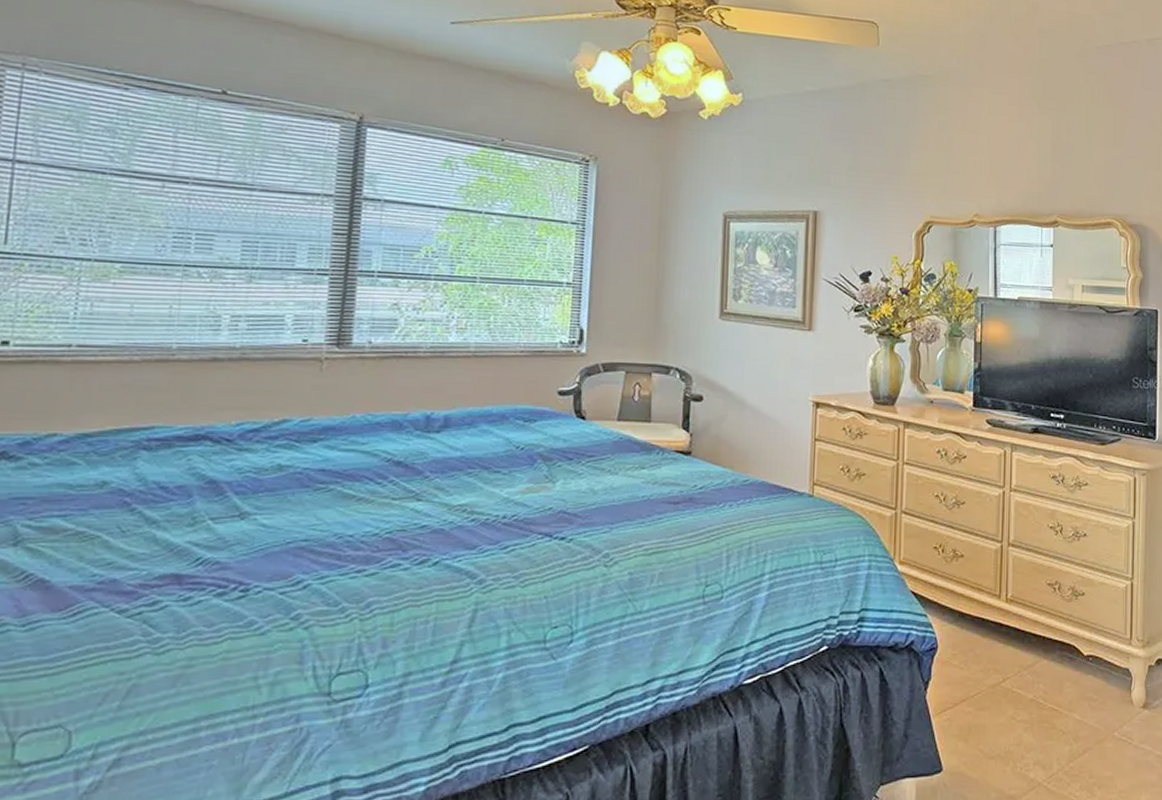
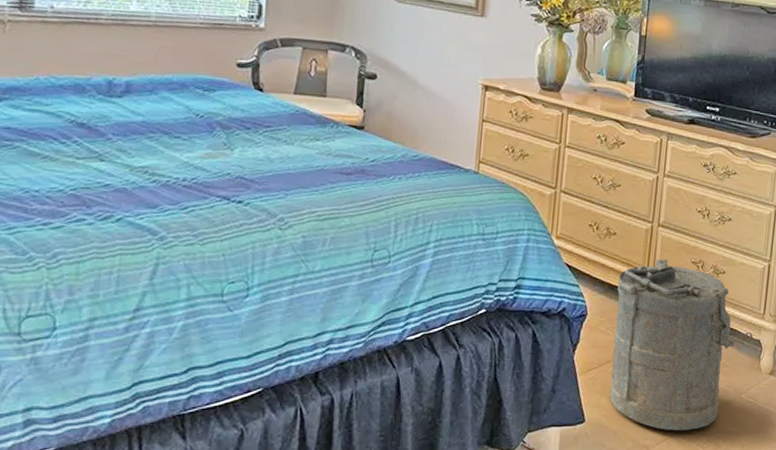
laundry hamper: none [968,582,1120,778] -> present [609,259,753,431]

